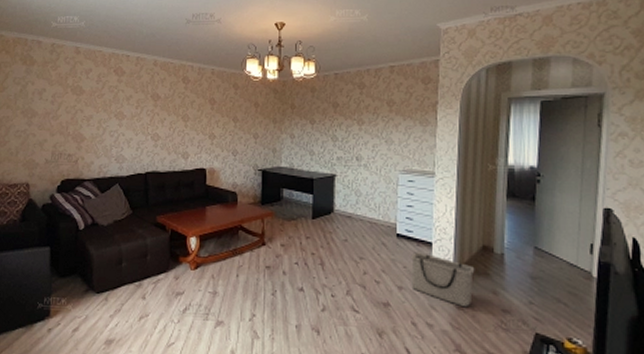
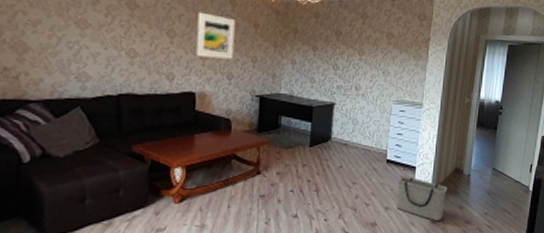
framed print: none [206,97,238,137] -> present [196,12,235,59]

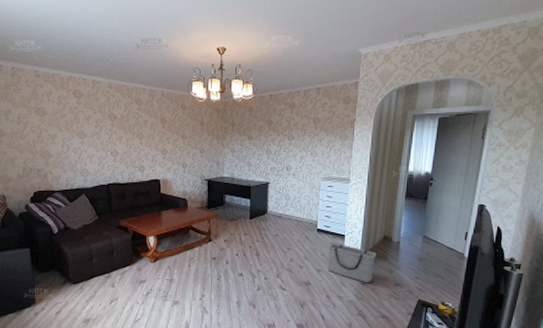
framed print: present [196,12,235,59] -> none [158,117,186,152]

